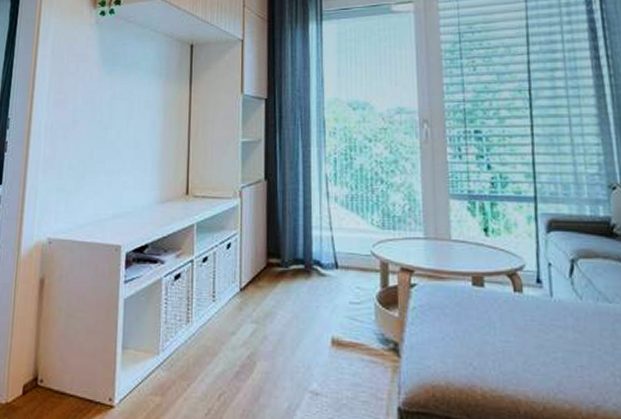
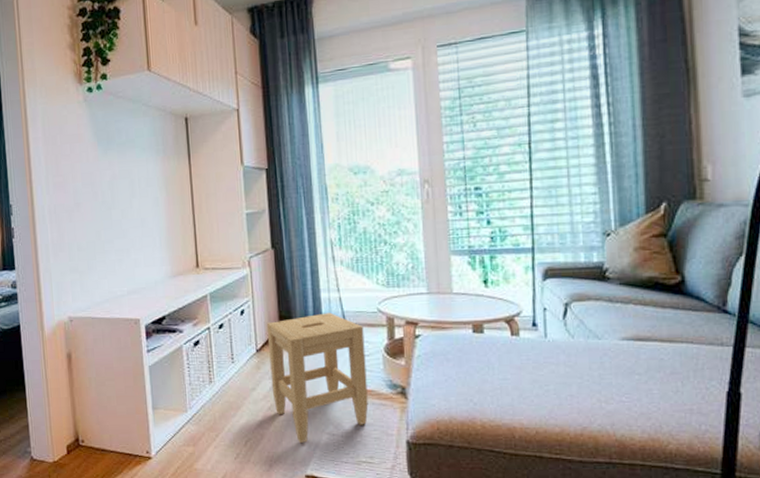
stool: none [253,252,357,402] -> present [266,312,368,444]

